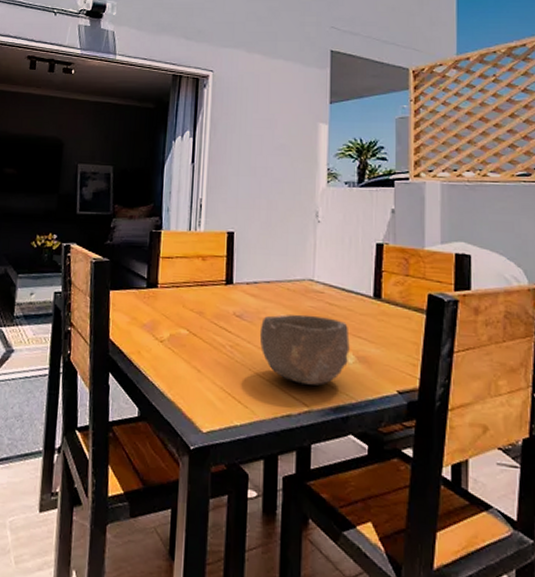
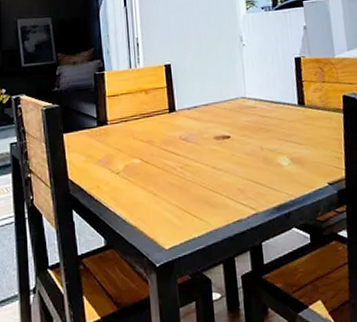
bowl: present [259,314,350,386] -> none [204,128,284,191]

